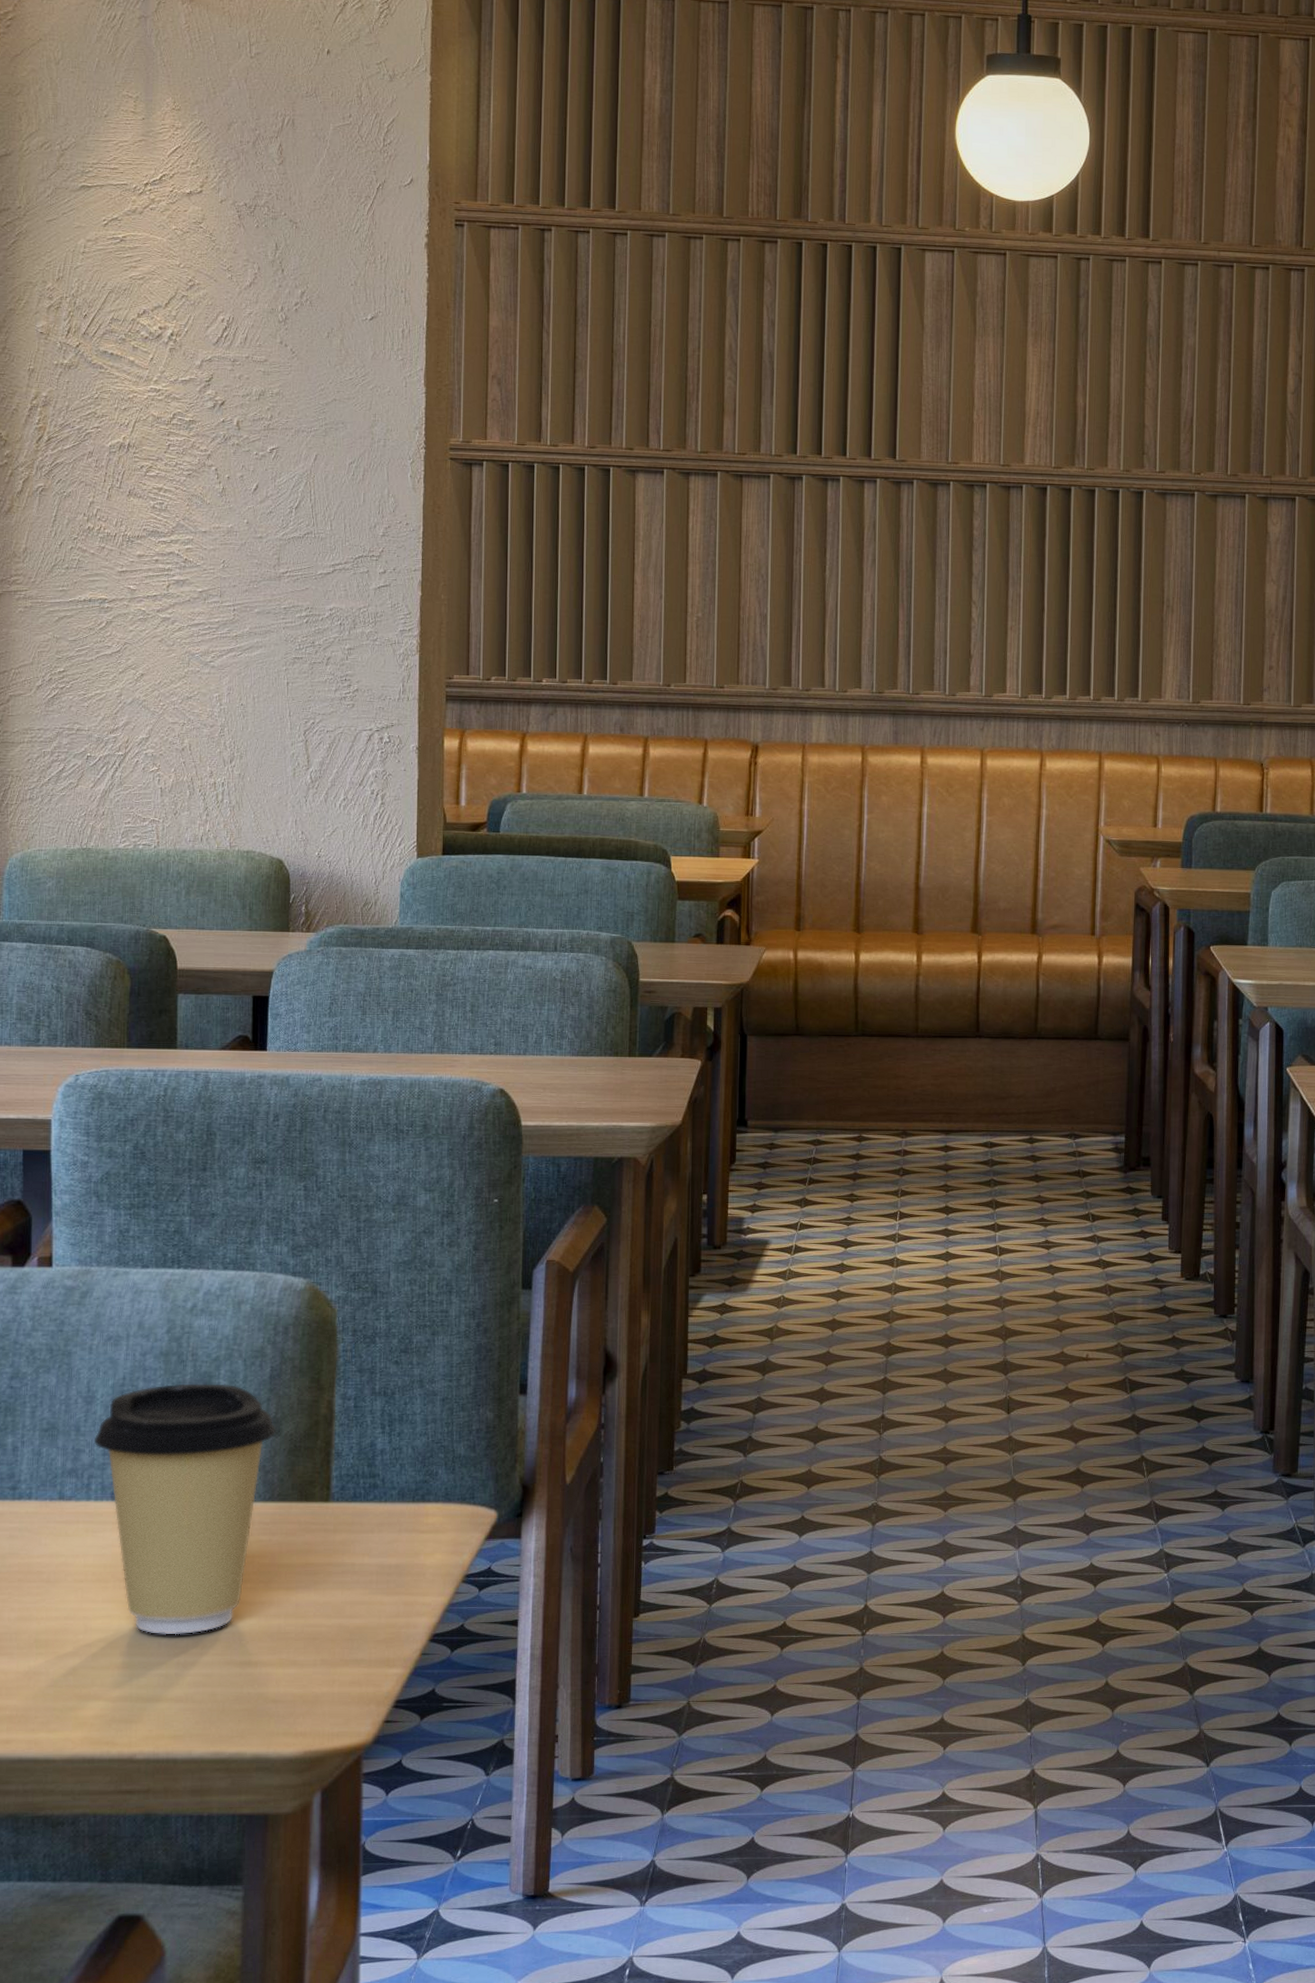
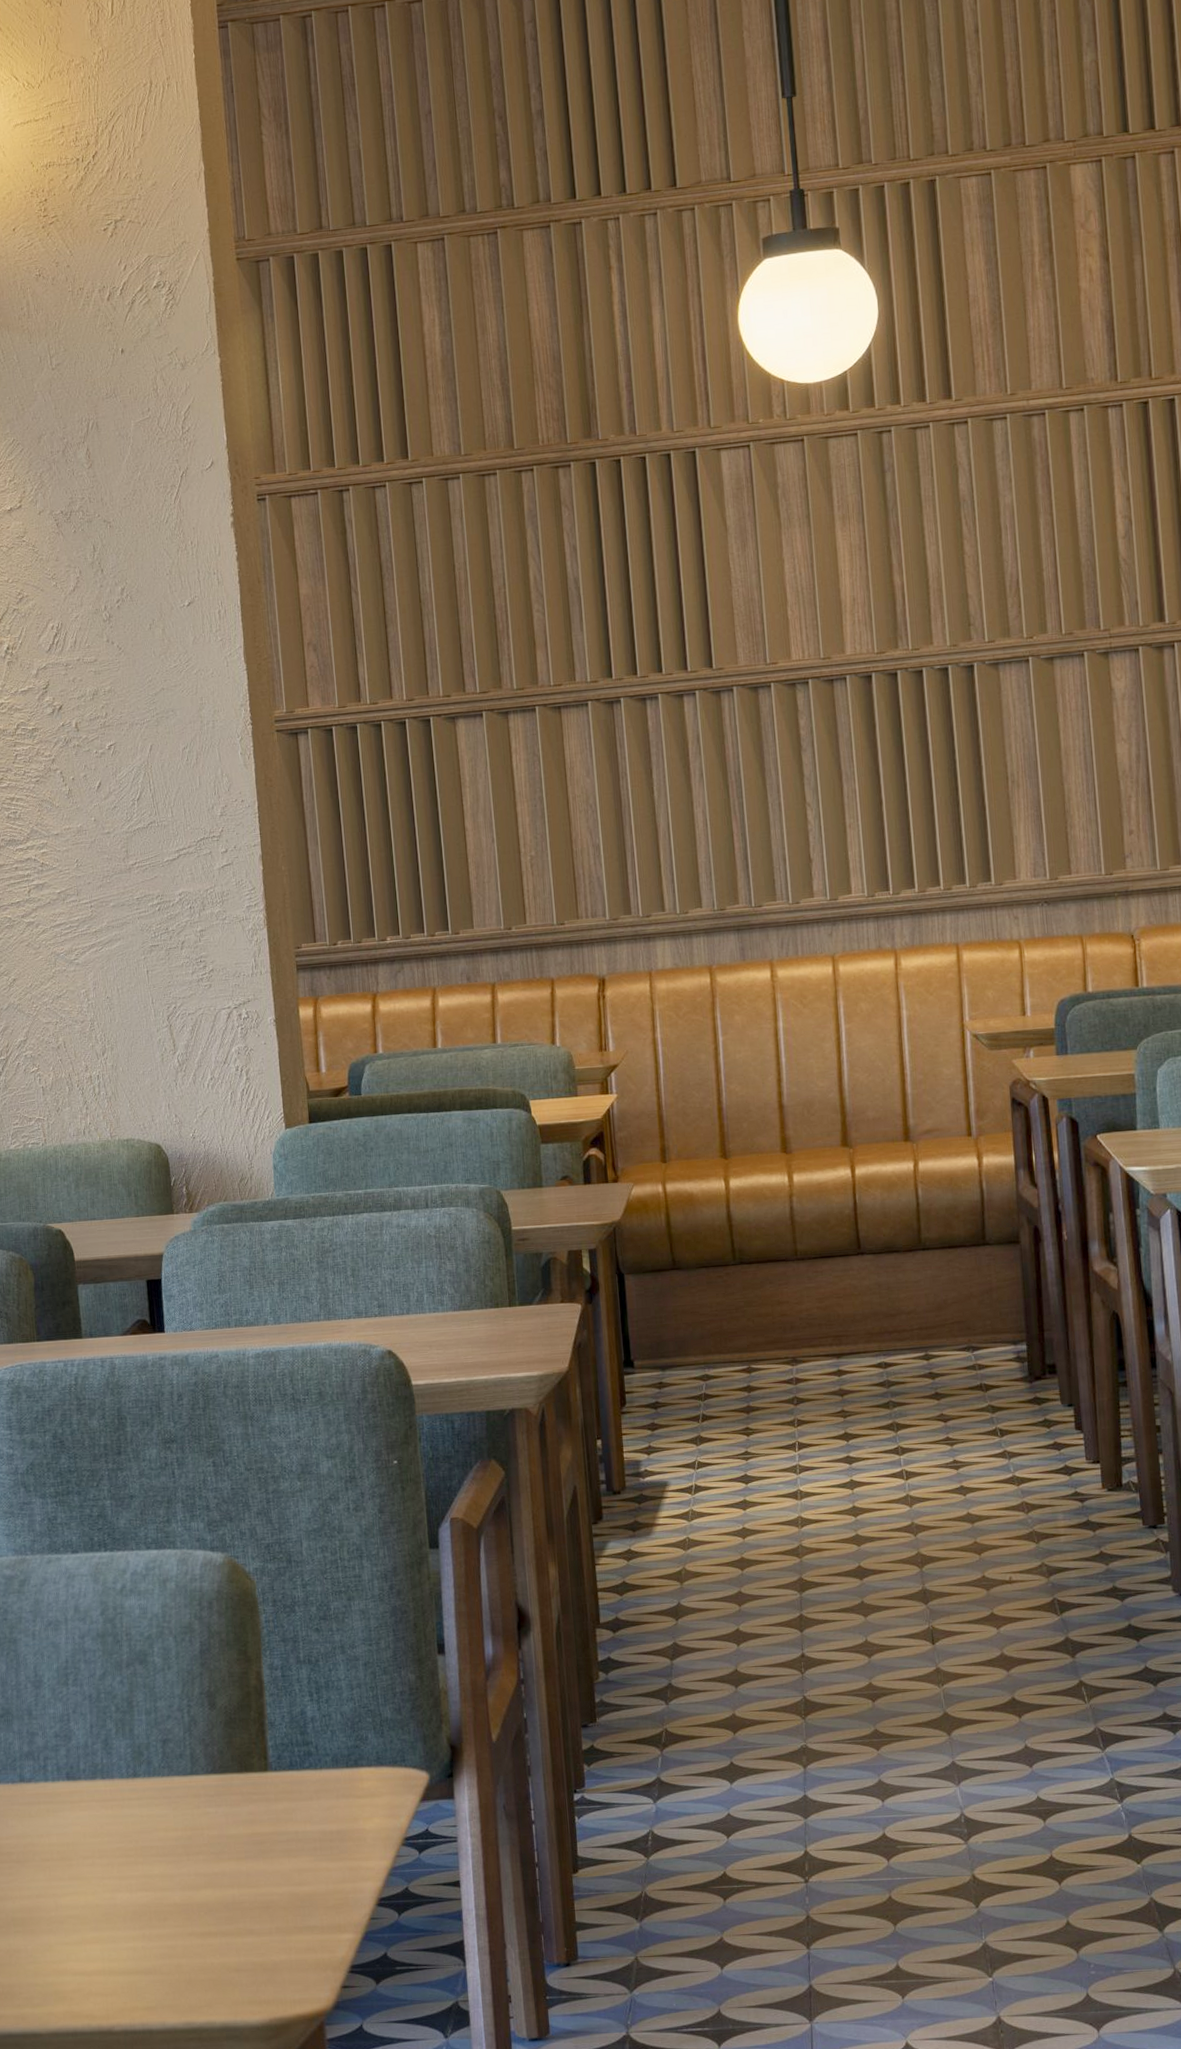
coffee cup: present [93,1383,277,1635] -> none [45,1661,212,1909]

